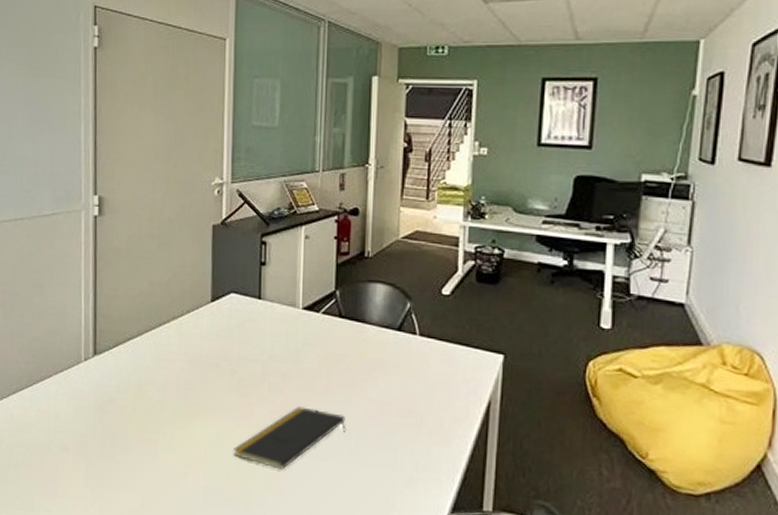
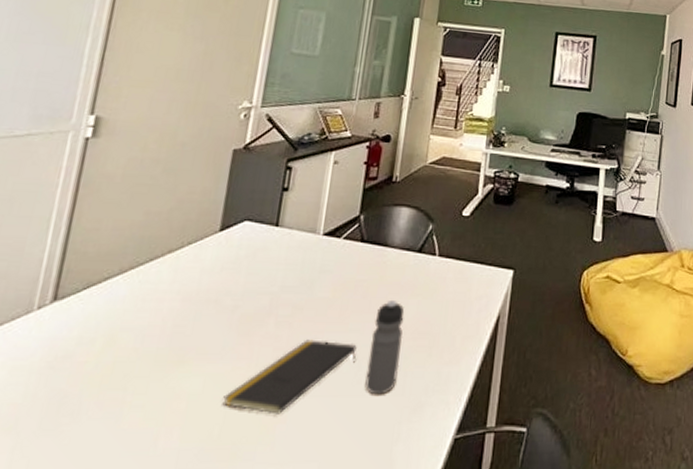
water bottle: none [357,375,390,465] -> present [365,299,405,395]

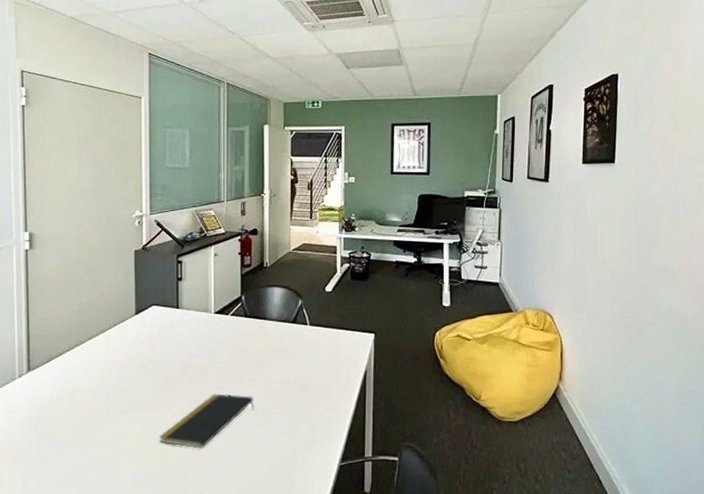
water bottle: present [365,299,405,395] -> none [264,361,289,434]

